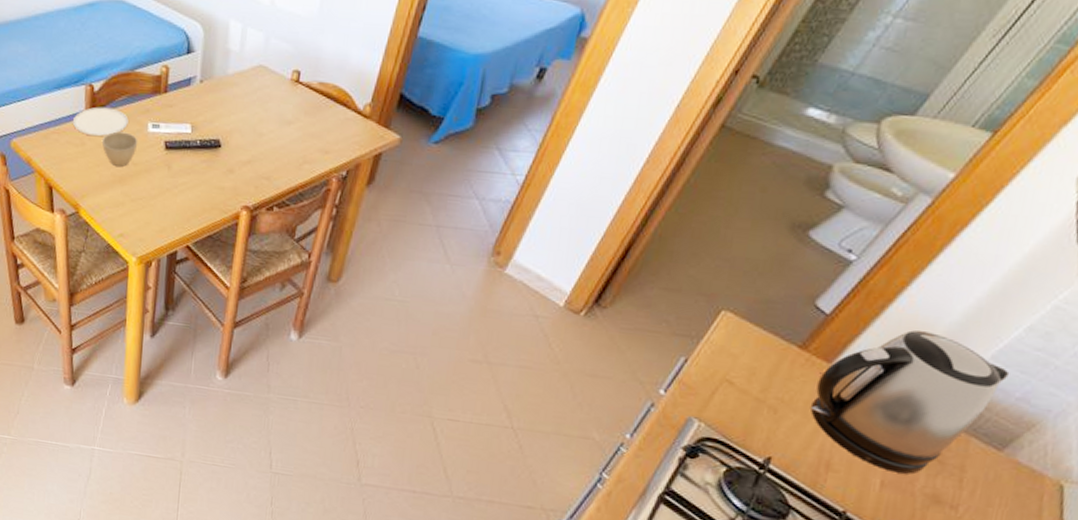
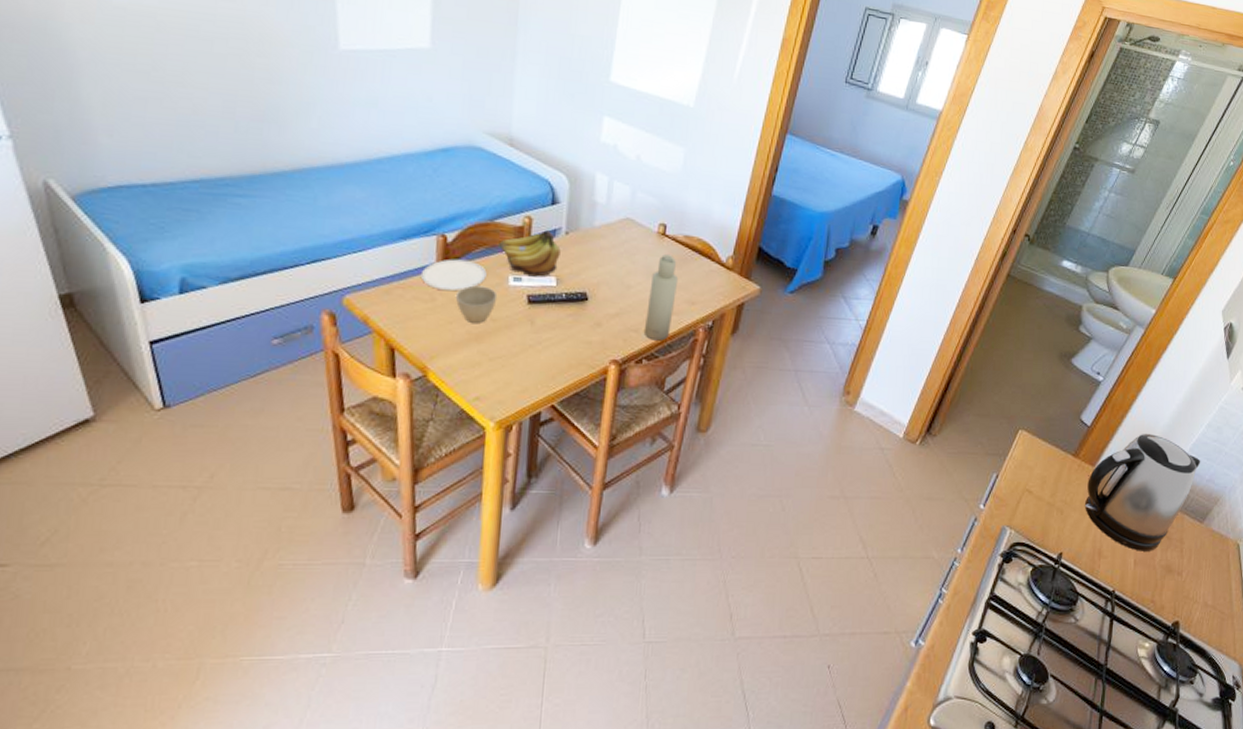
fruit: none [139,79,195,124] -> present [499,230,561,277]
bottle: none [275,101,312,189] -> present [643,253,679,341]

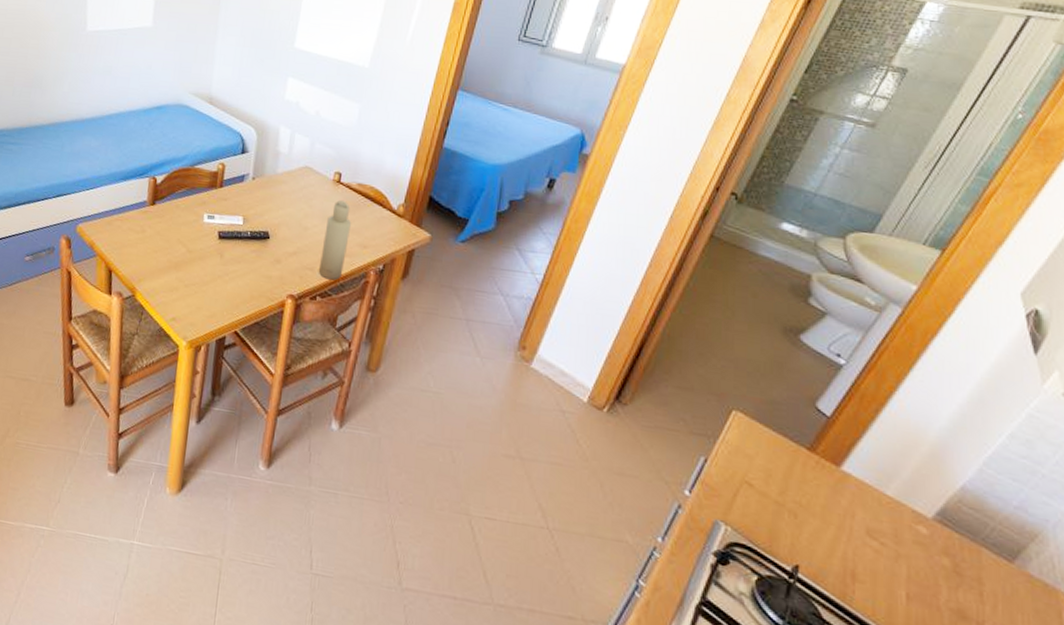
plate: present [420,259,487,292] -> none [135,197,187,225]
cup: present [455,285,498,323] -> none [160,220,194,254]
fruit: present [499,230,561,277] -> none [197,175,248,216]
kettle: present [1085,434,1201,551] -> none [829,435,1003,587]

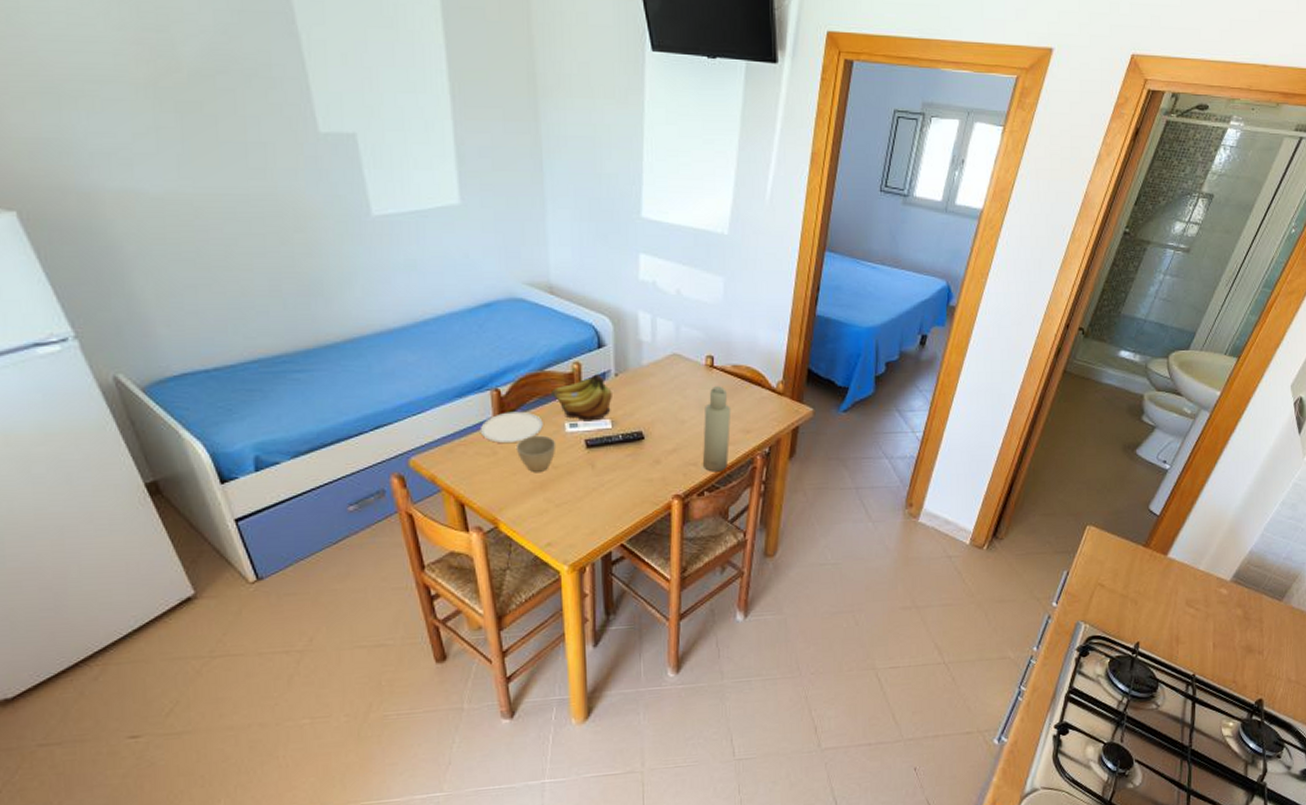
plate: none [135,197,187,225] -> present [479,411,543,444]
cup: none [160,220,194,254] -> present [515,435,557,472]
fruit: none [197,175,248,216] -> present [551,374,612,421]

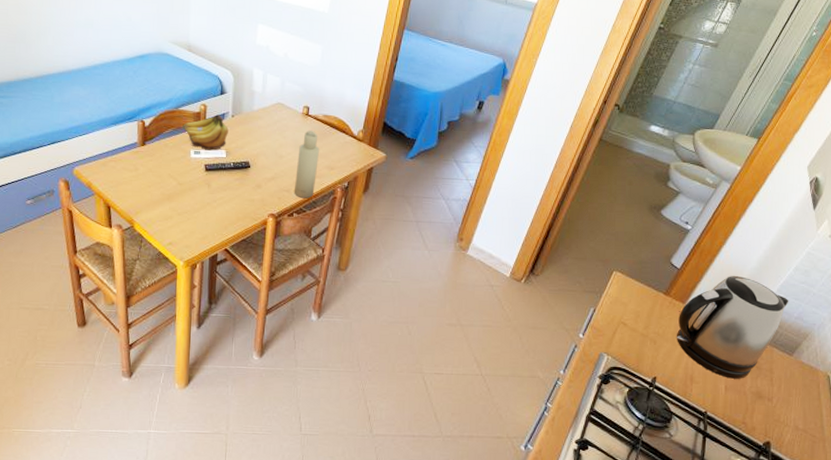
plate: present [479,411,543,444] -> none [127,138,174,163]
cup: present [515,435,557,472] -> none [152,158,183,187]
kettle: none [1159,517,1277,634] -> present [677,276,789,379]

